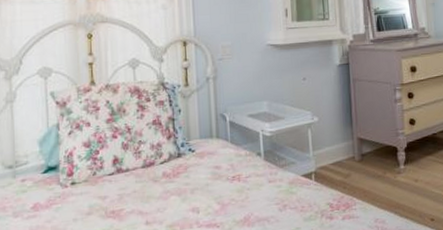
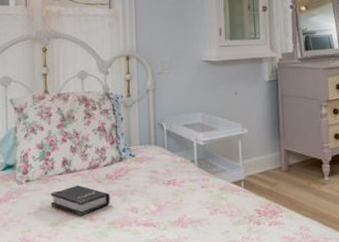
hardback book: none [100,185,168,220] -> present [51,185,110,216]

